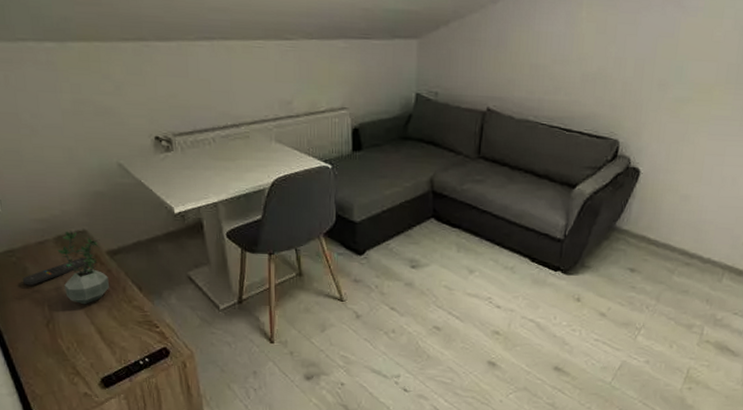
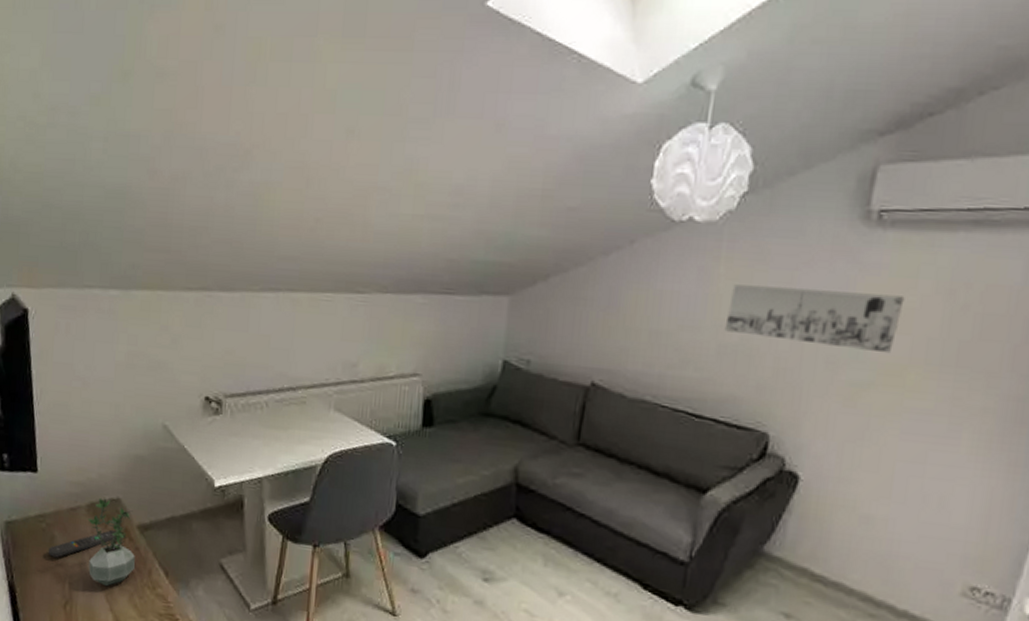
wall art: none [586,26,714,76] -> present [724,284,905,354]

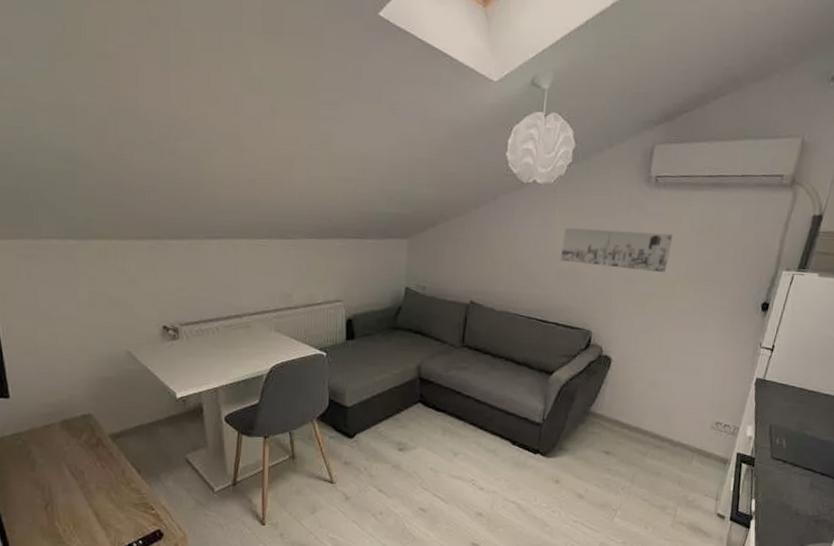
remote control: present [49,530,116,558] -> none [27,441,89,468]
potted plant: present [88,497,136,587] -> none [62,415,110,487]

